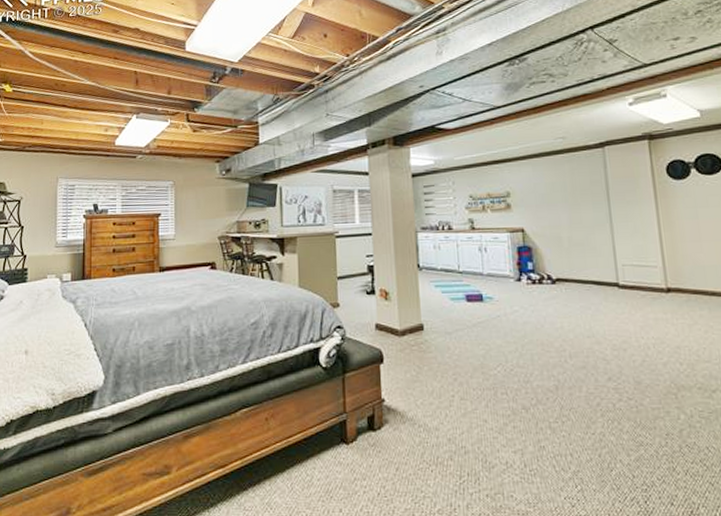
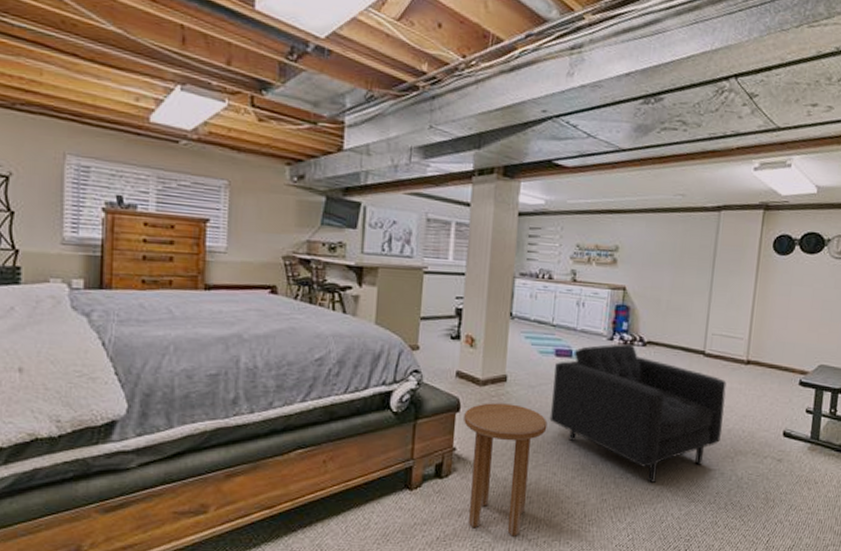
side table: none [388,352,470,490] -> present [464,403,548,536]
armchair: none [468,282,657,426] -> present [549,343,727,483]

